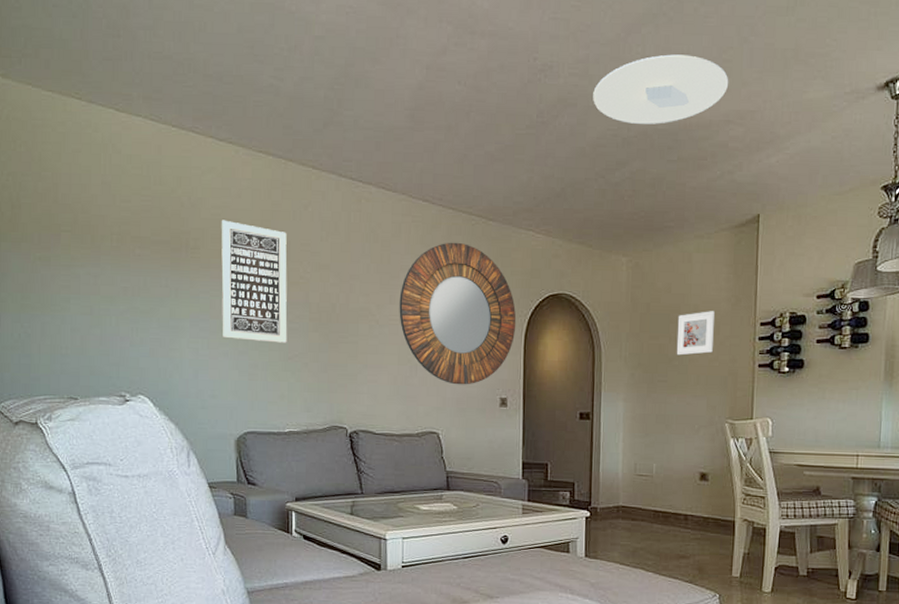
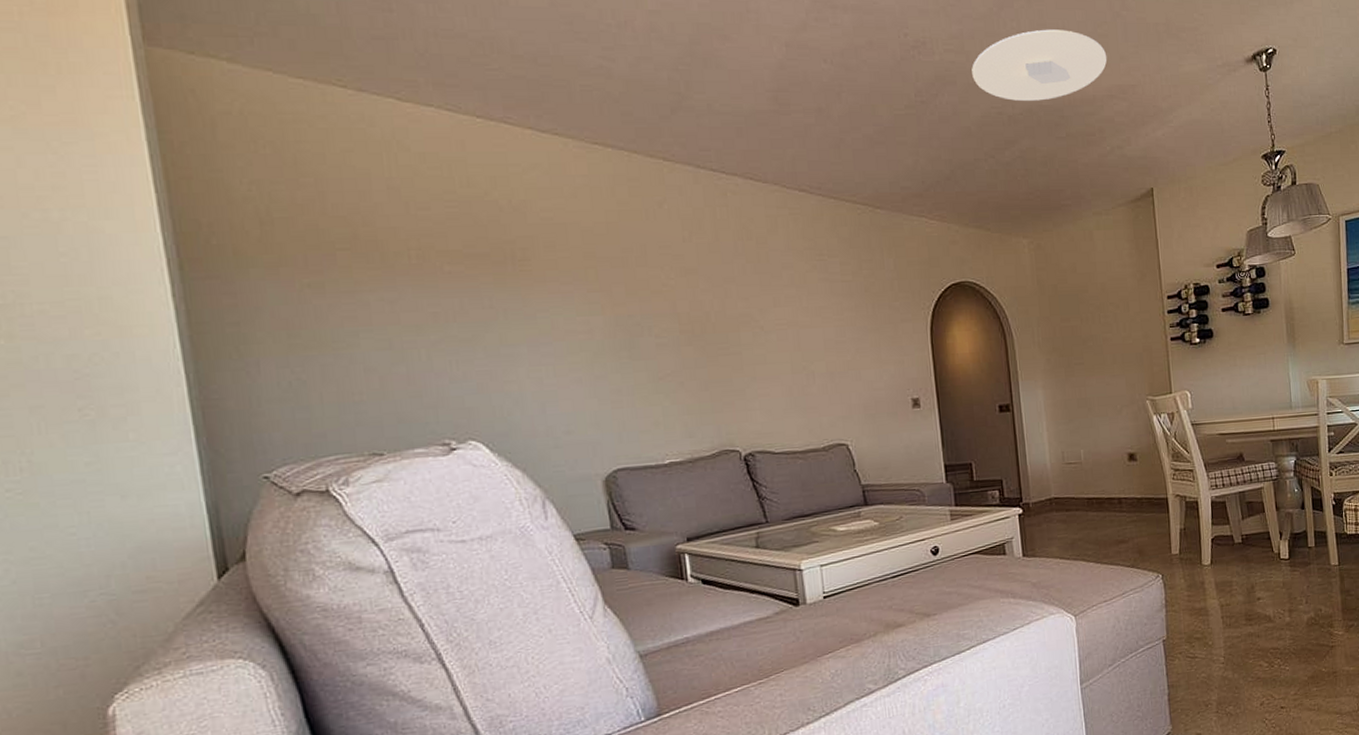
wall art: present [221,220,288,343] -> none [554,224,656,363]
home mirror: present [399,242,517,385] -> none [784,234,920,390]
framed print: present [676,311,715,356] -> none [1086,288,1125,336]

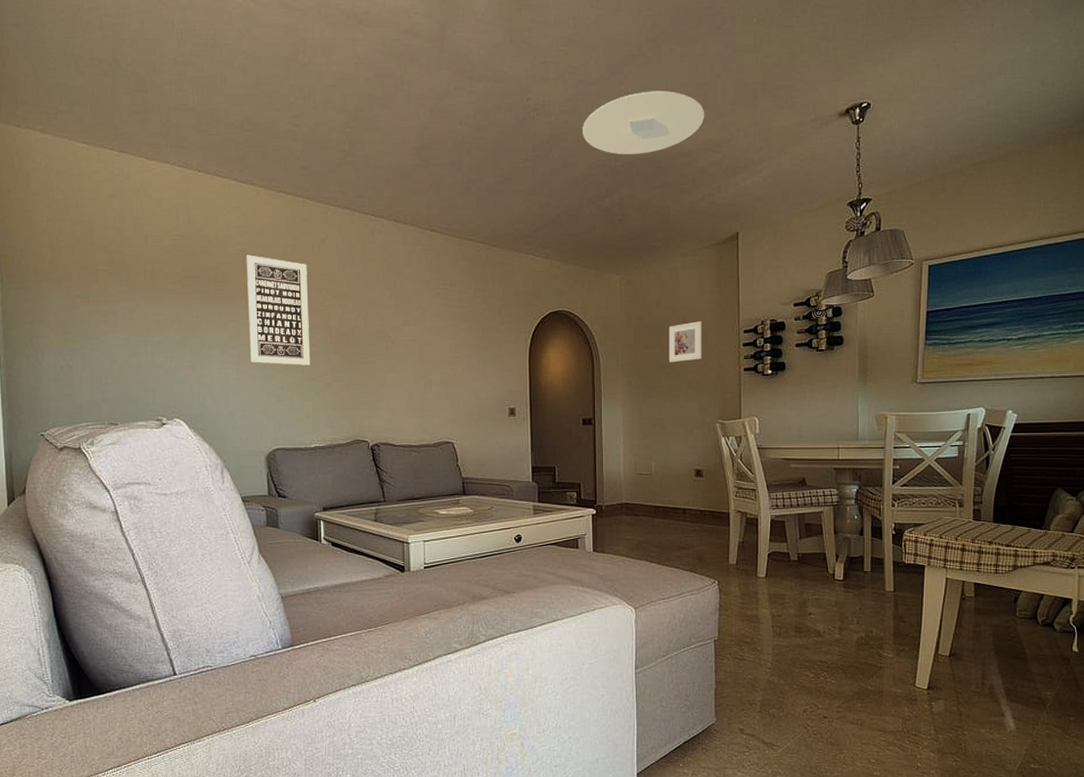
wall art: none [554,224,656,363] -> present [246,255,311,365]
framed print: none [1086,288,1125,336] -> present [668,321,702,363]

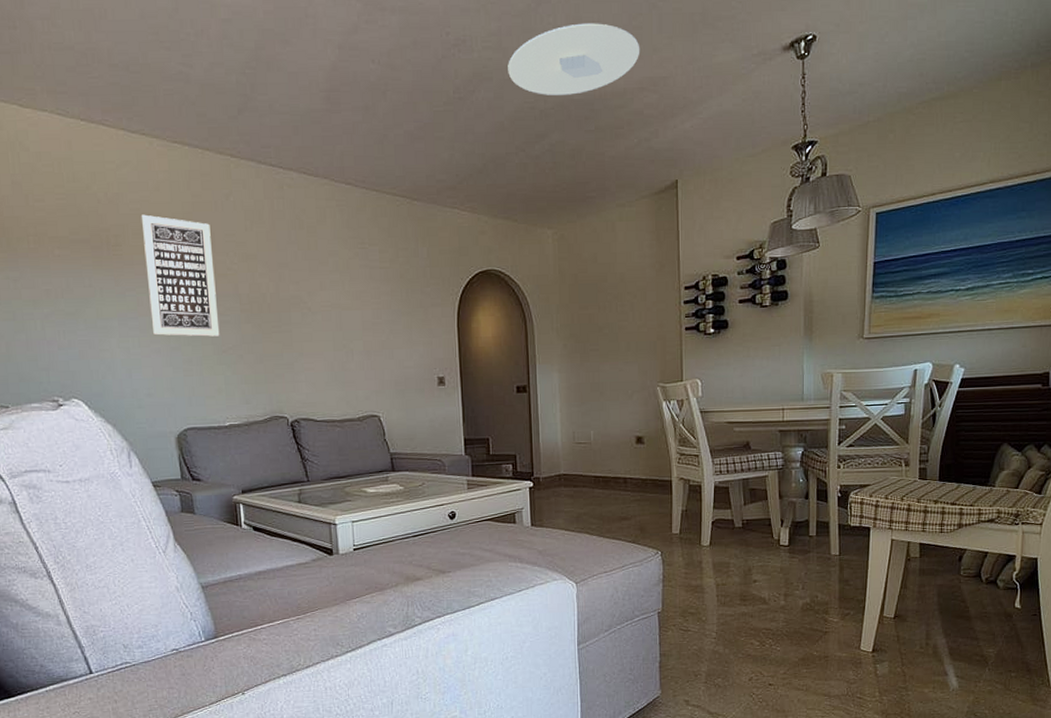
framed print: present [668,321,702,363] -> none [605,278,641,324]

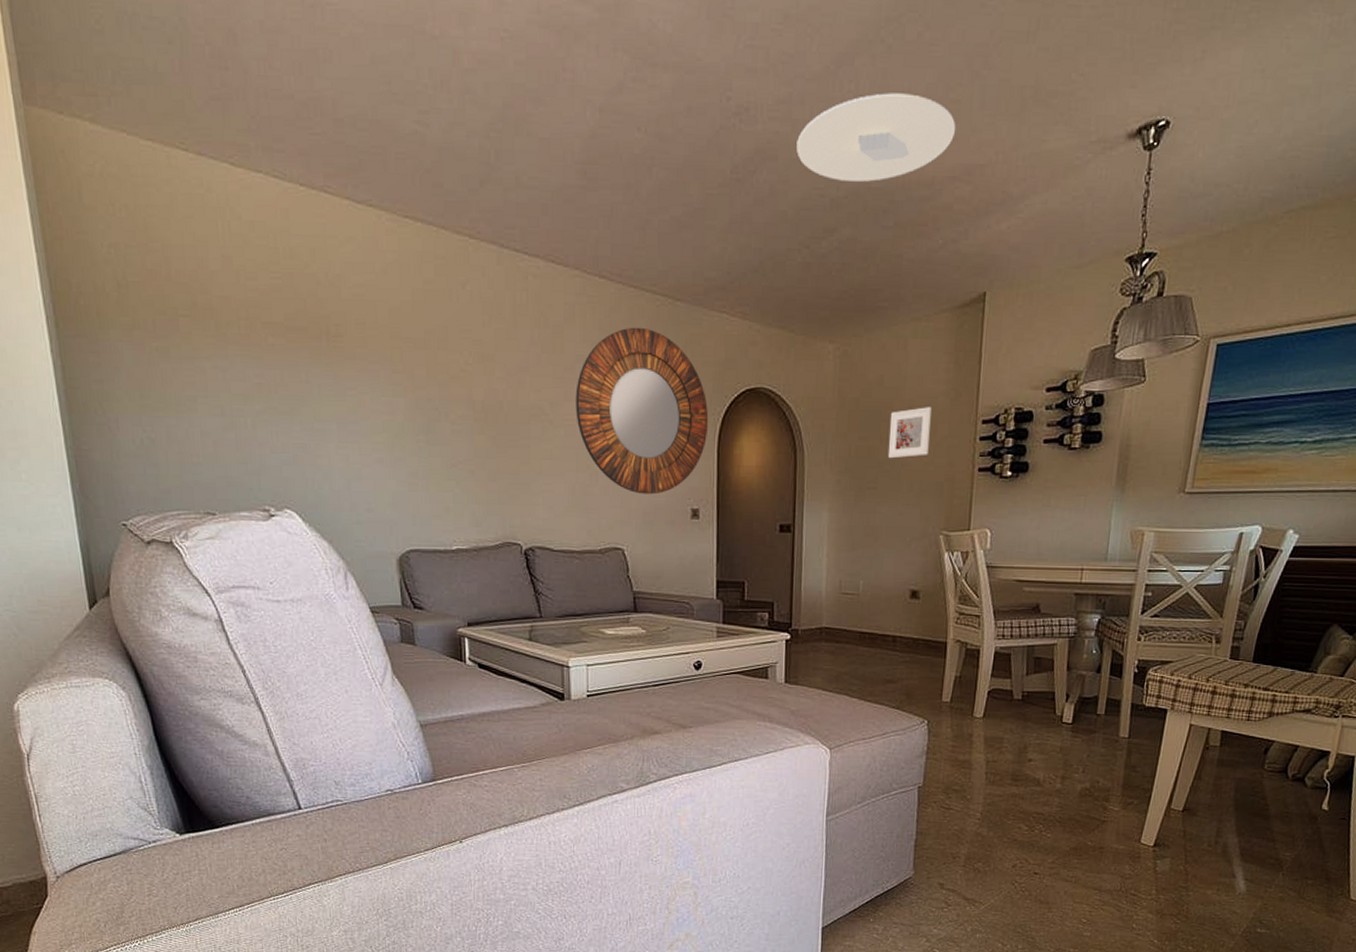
wall art: present [141,214,220,337] -> none [365,301,450,448]
home mirror: none [330,224,448,367] -> present [575,327,709,495]
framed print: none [605,278,641,324] -> present [887,407,932,459]

